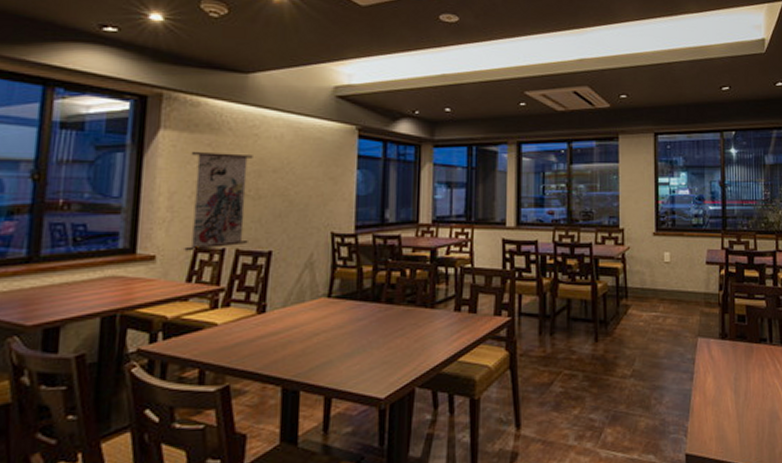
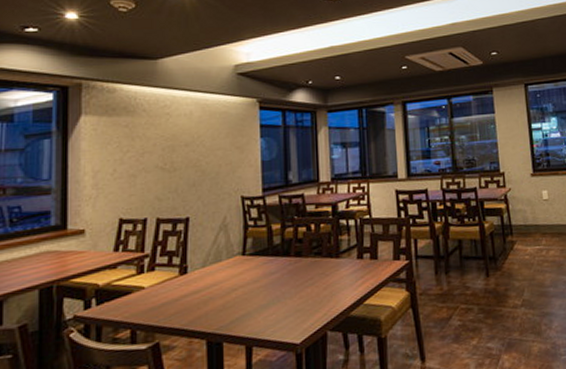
wall scroll: present [184,151,253,251] -> none [110,132,167,224]

